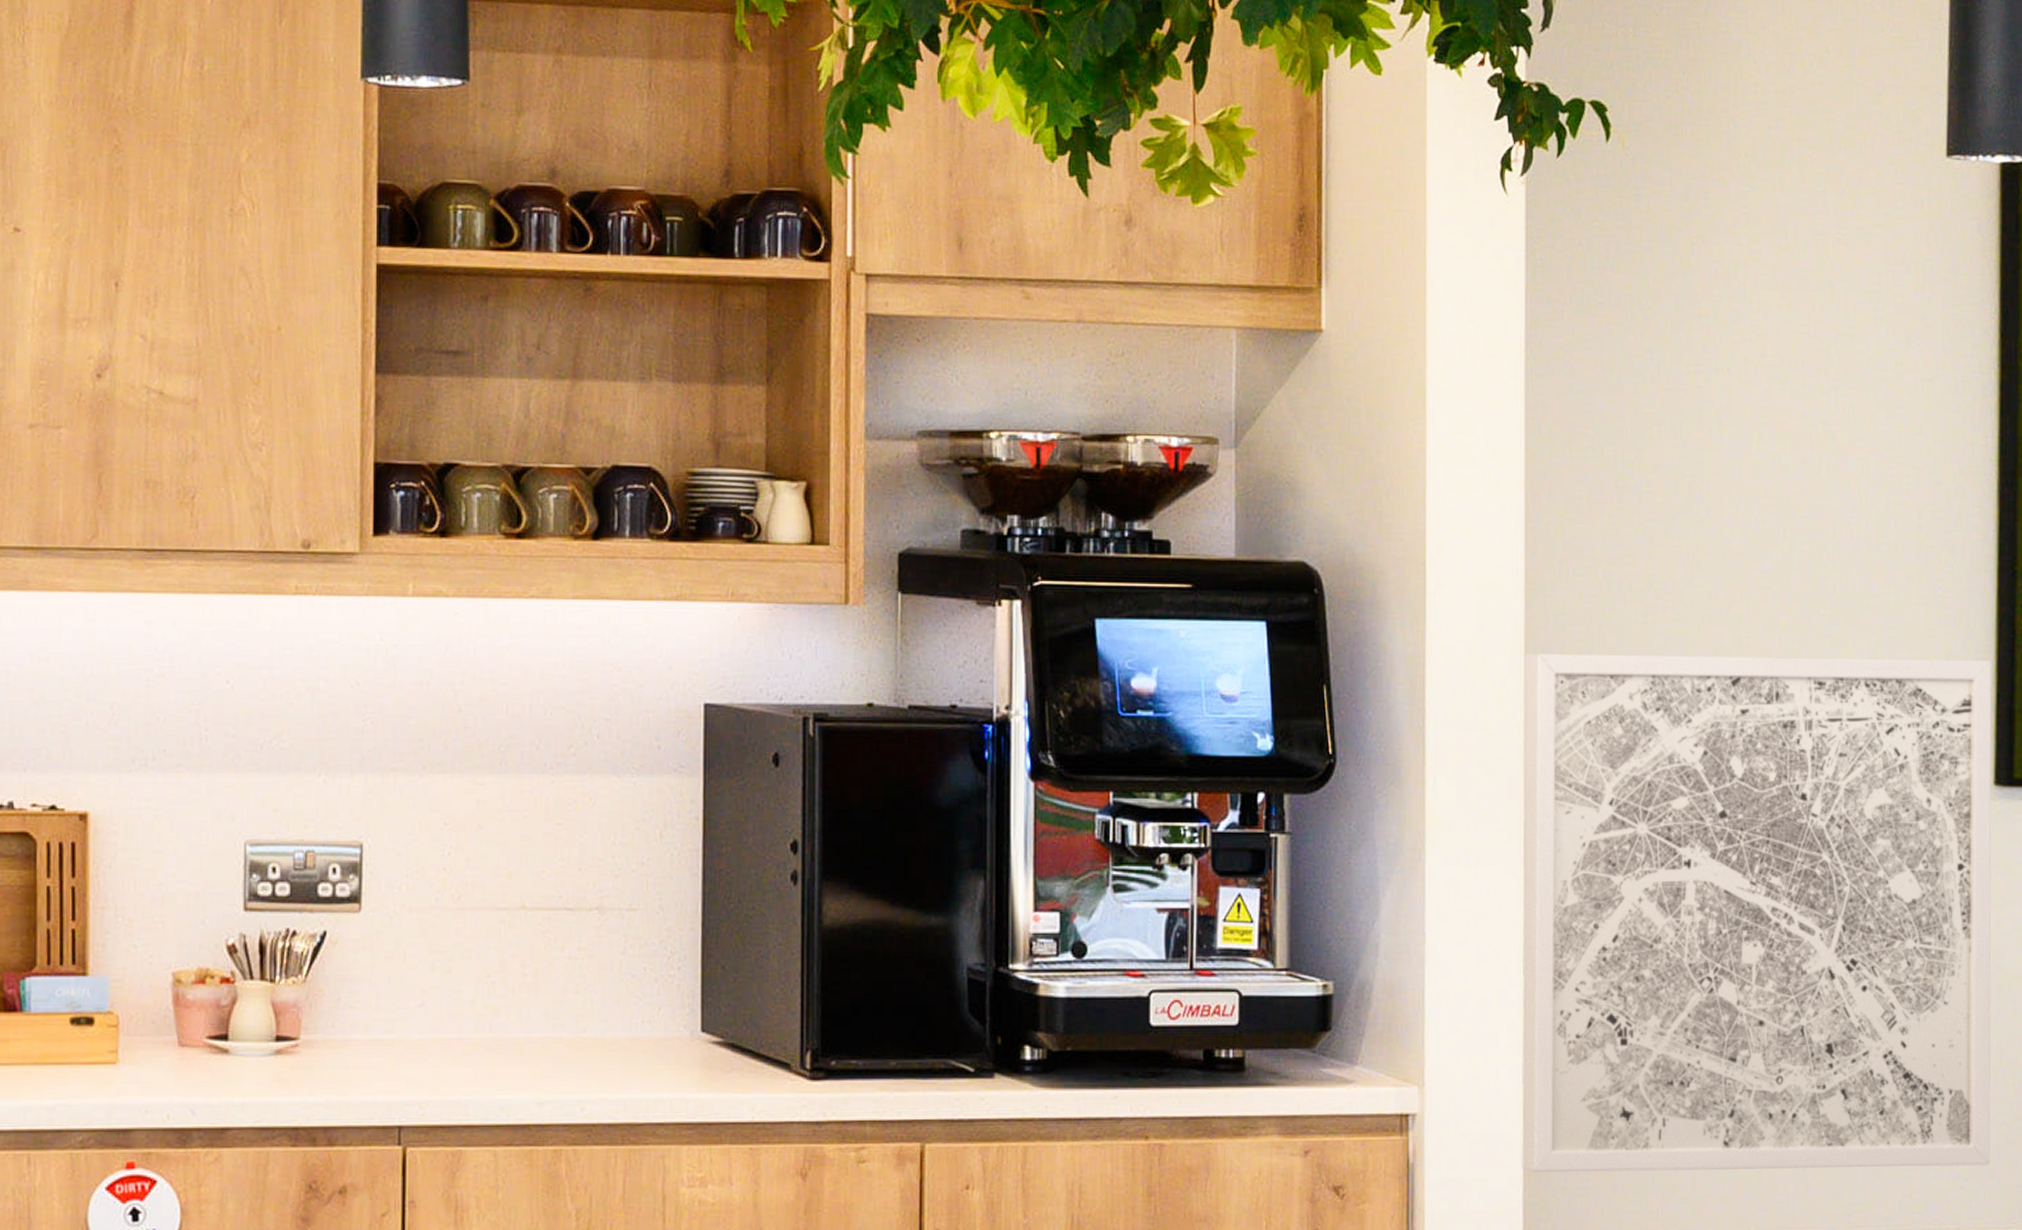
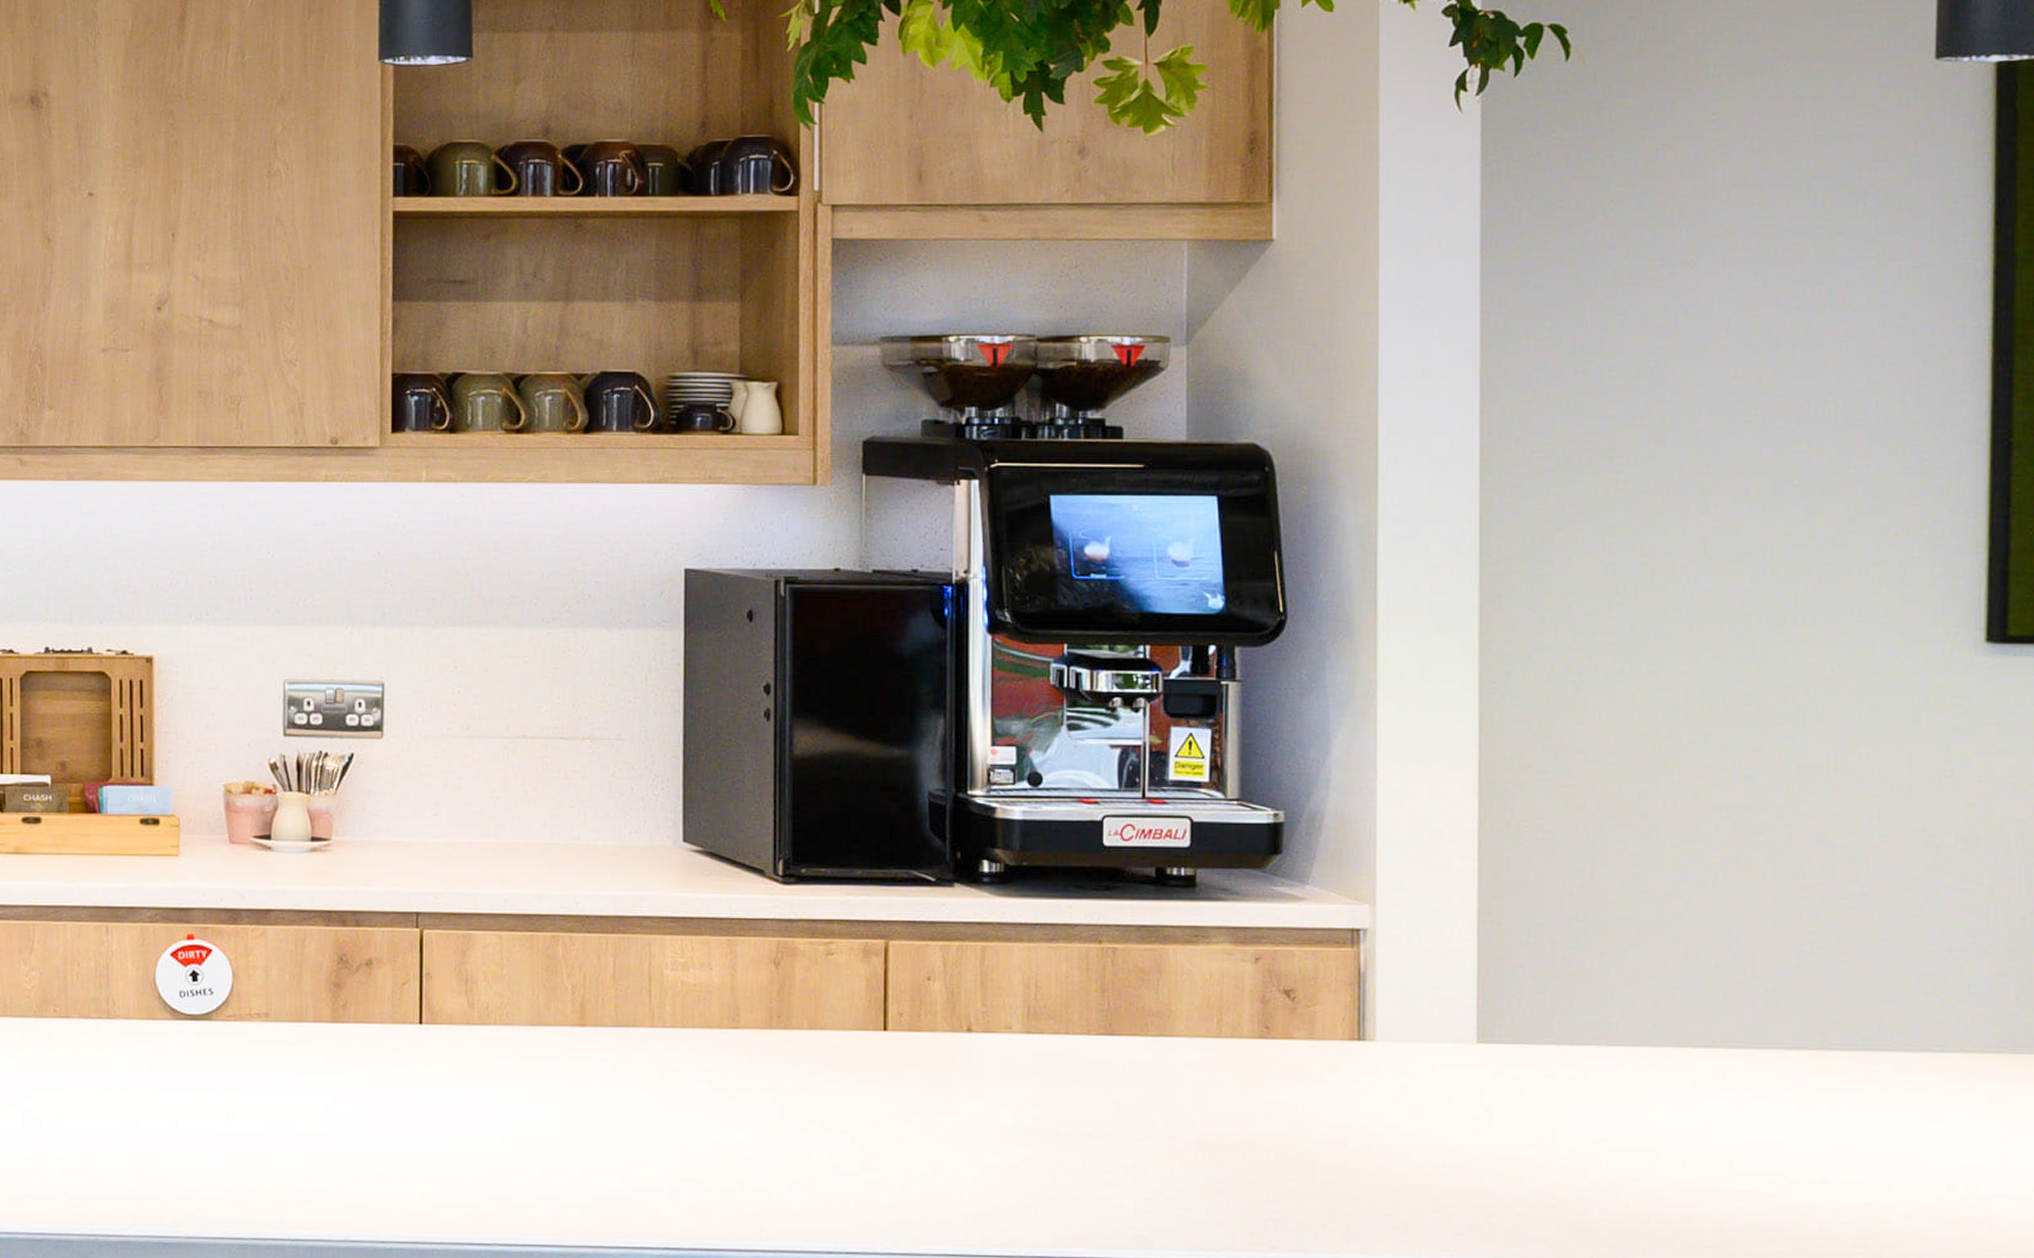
wall art: present [1521,653,1992,1172] -> none [1475,522,1983,993]

